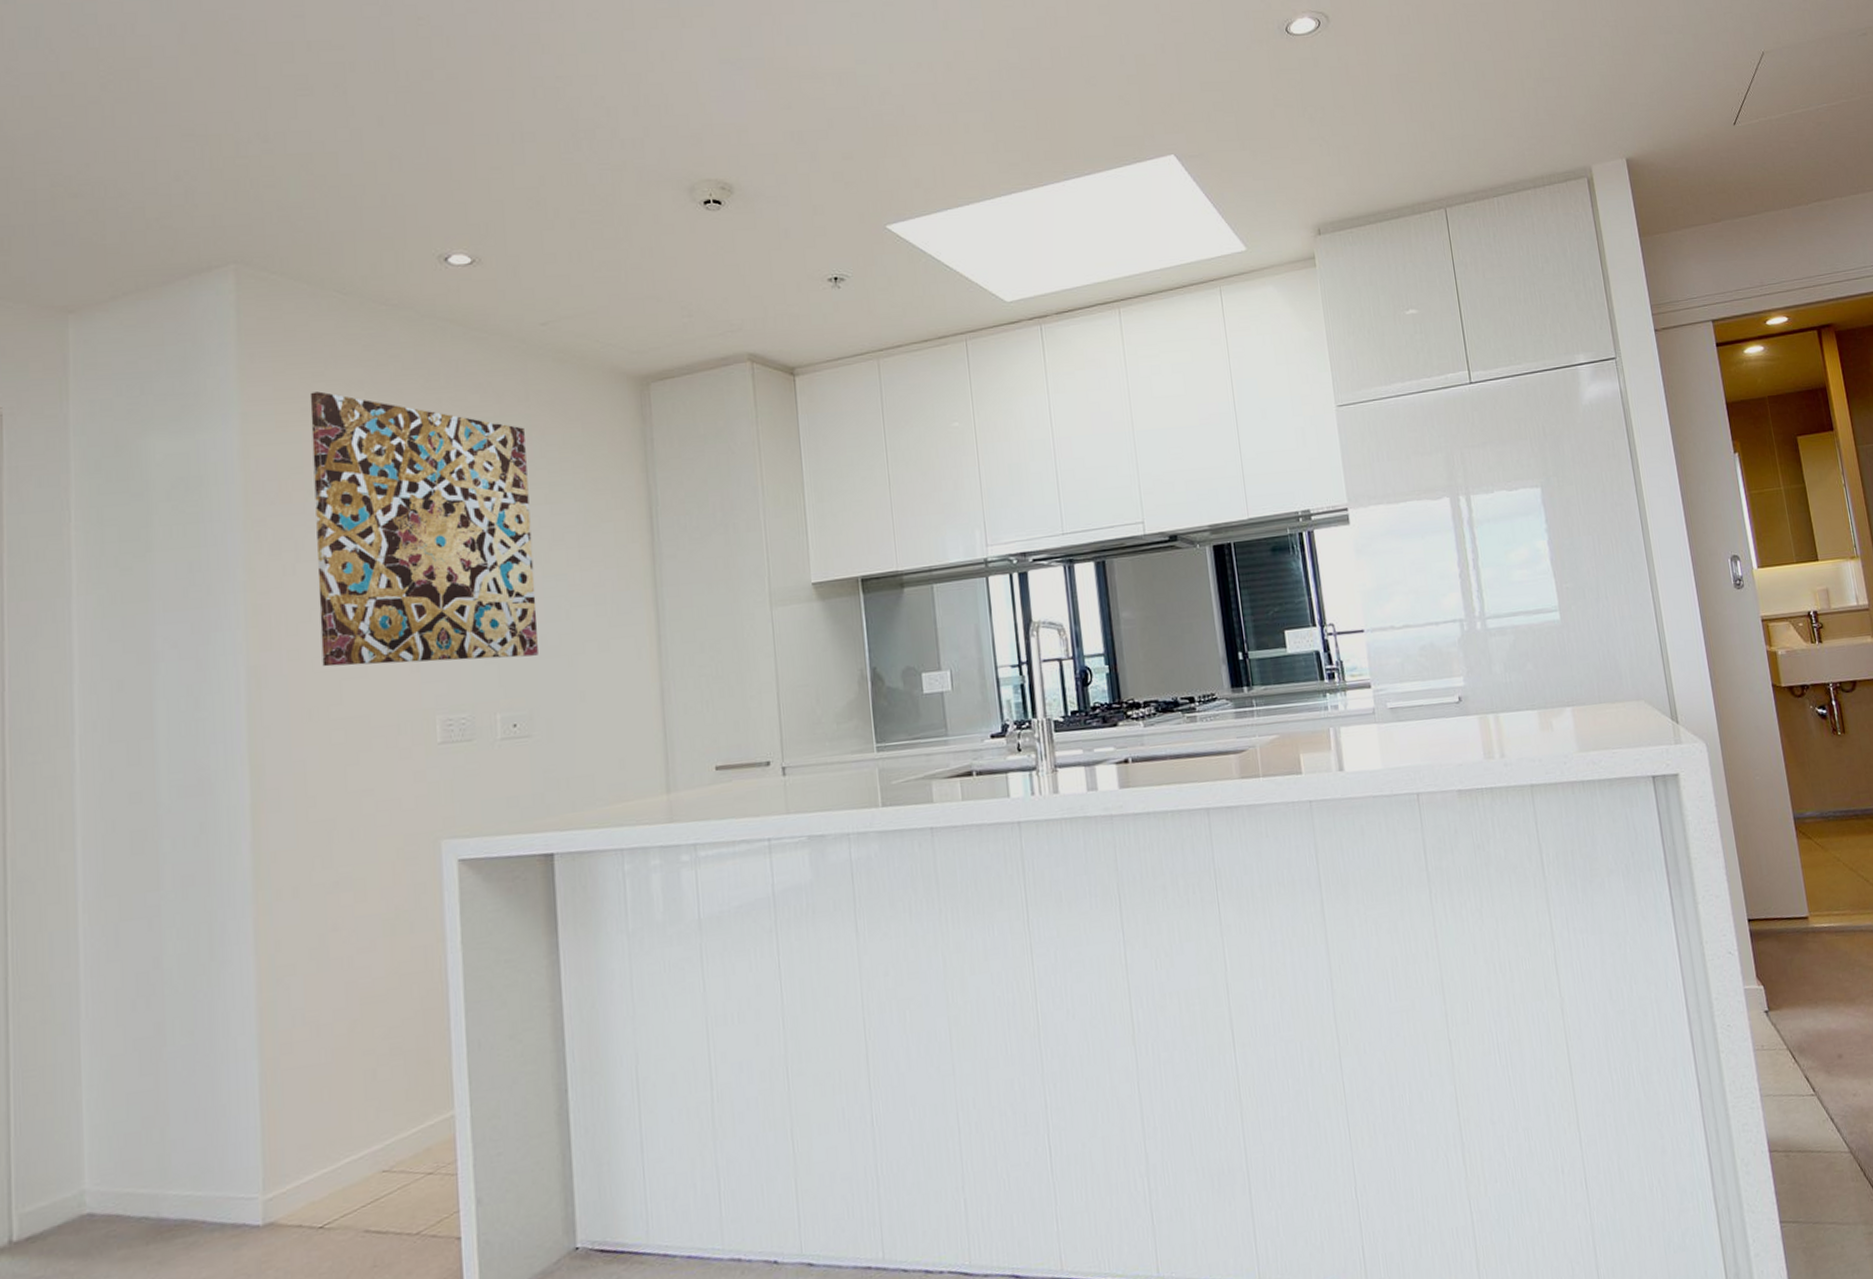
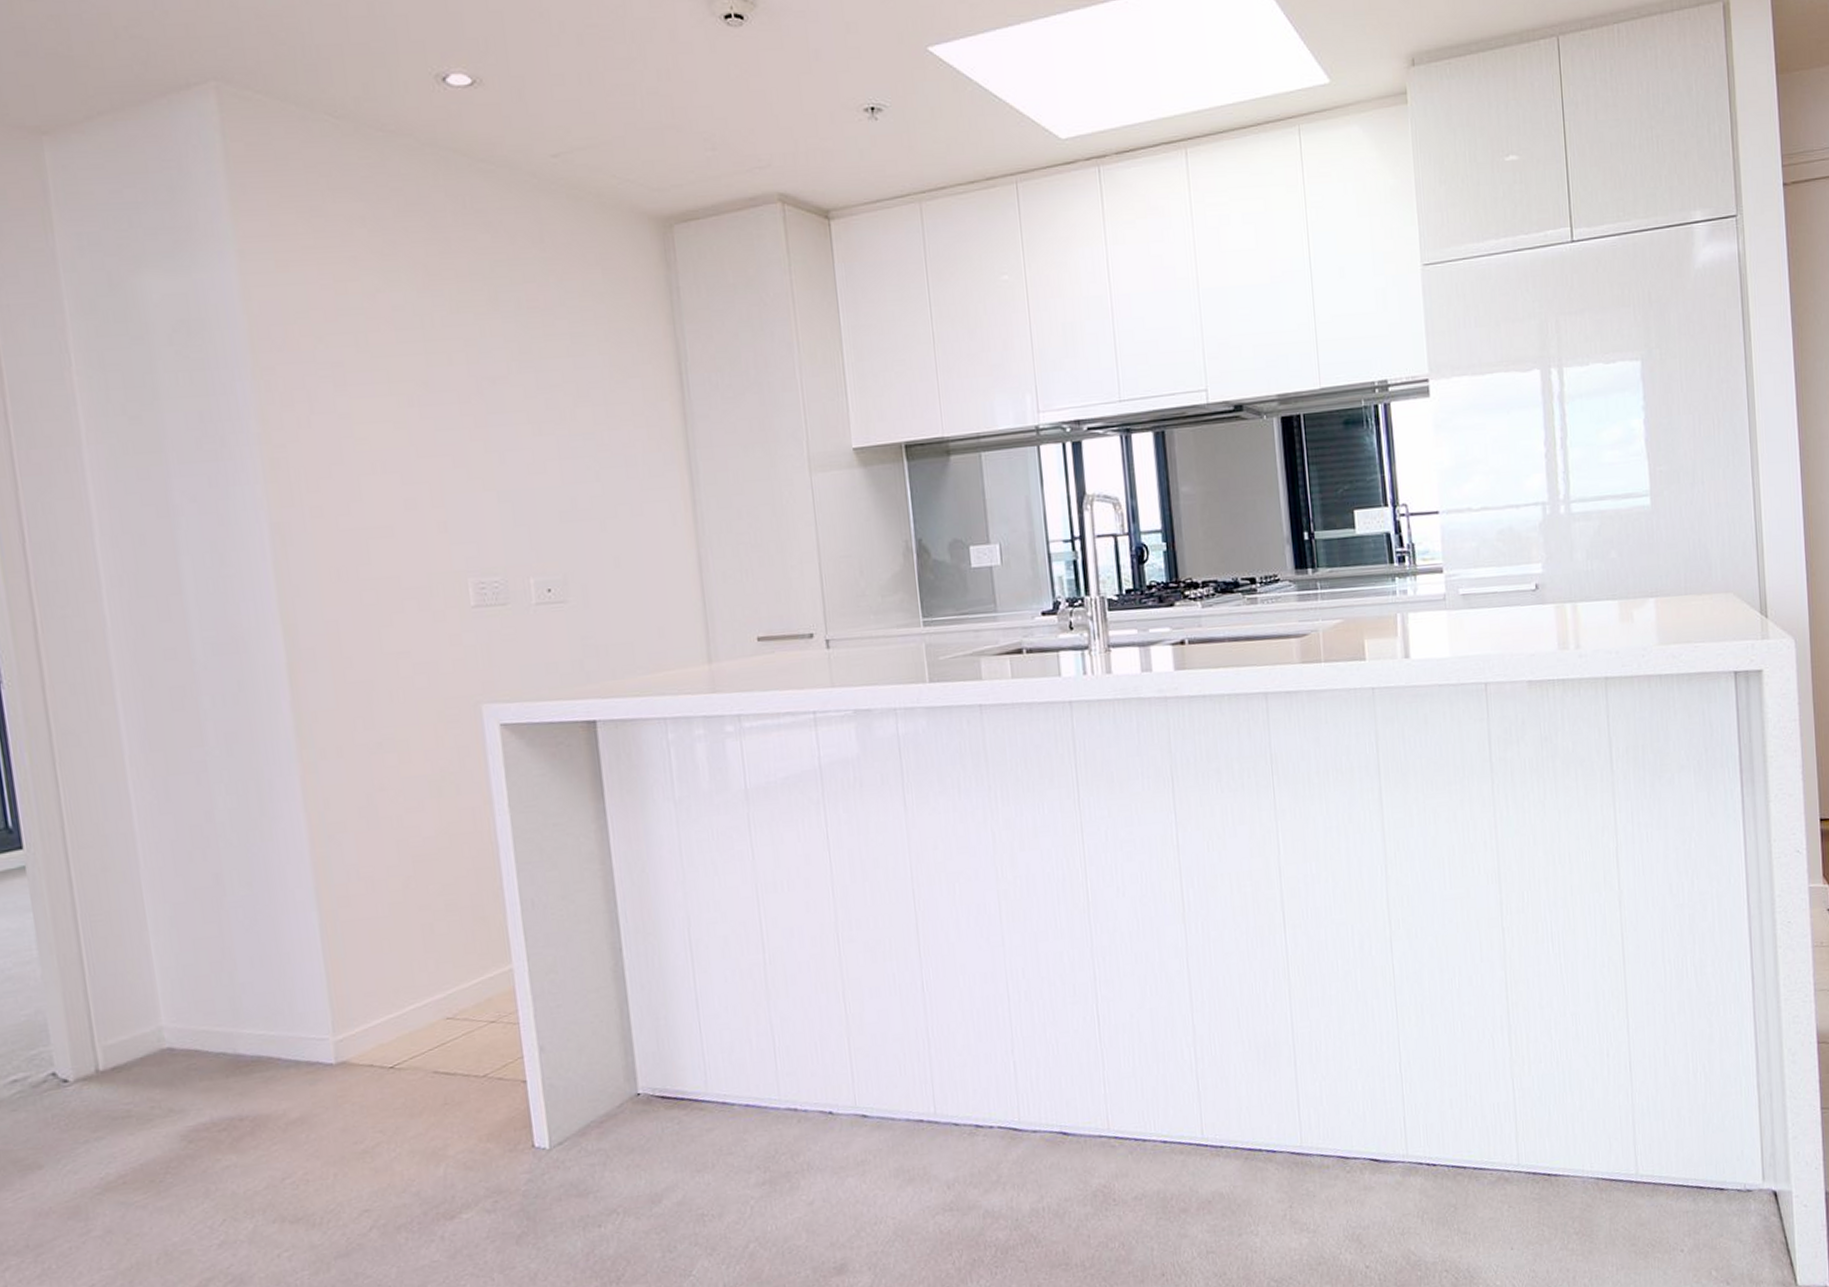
wall art: present [309,391,538,667] -> none [309,228,569,525]

